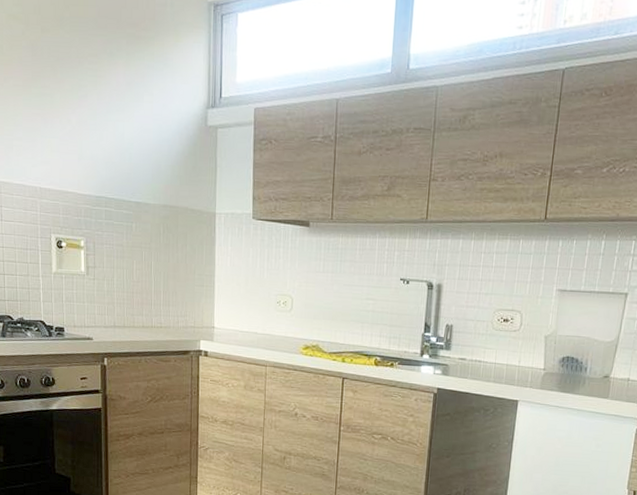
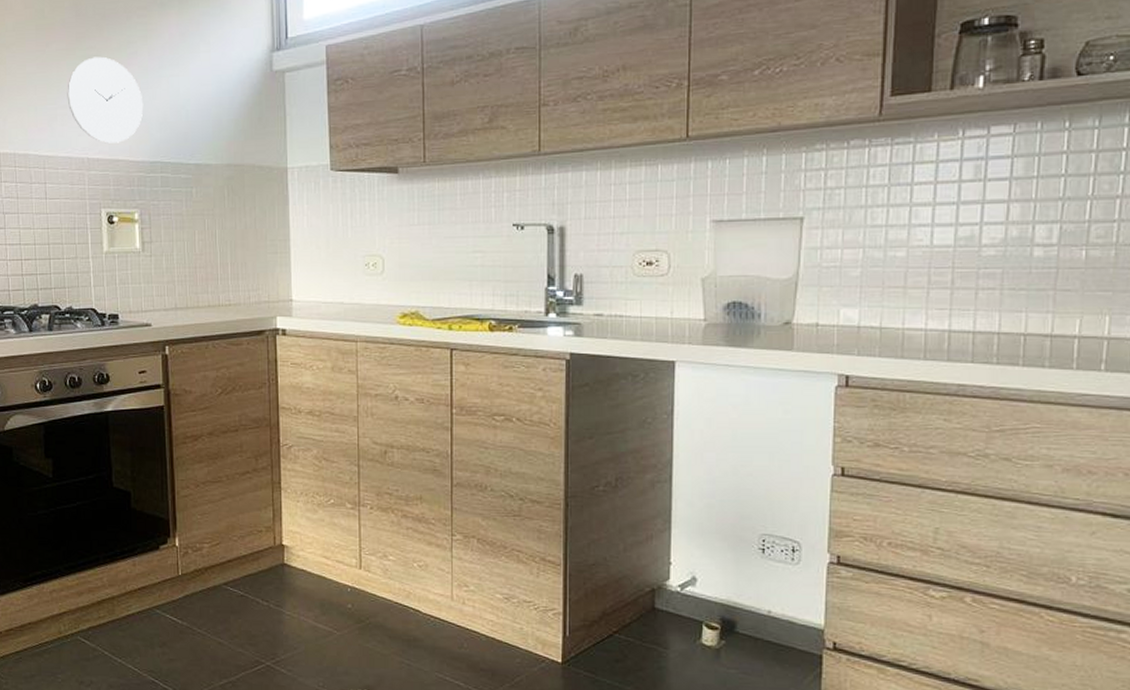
wall clock: none [22,95,92,177] -> present [67,56,144,144]

